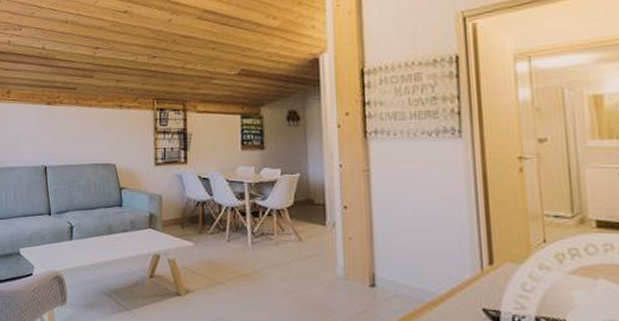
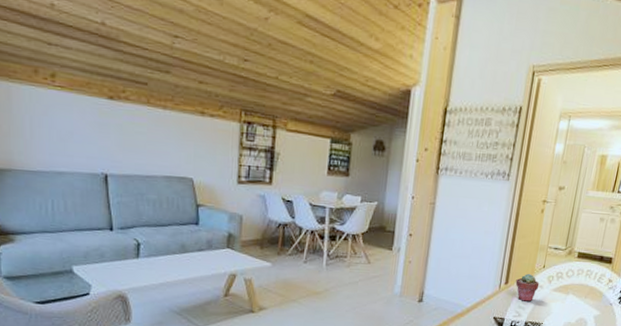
potted succulent: none [504,250,544,289] -> present [515,273,540,302]

